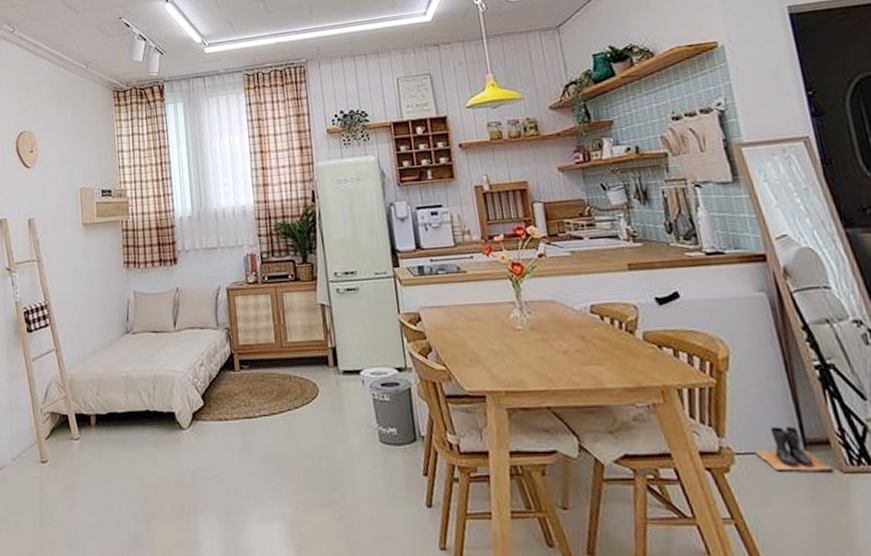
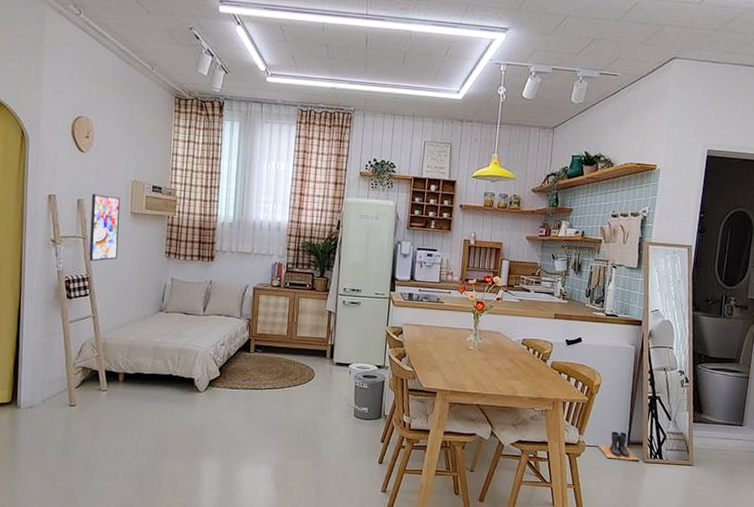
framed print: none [42,209,74,286] -> present [89,194,120,262]

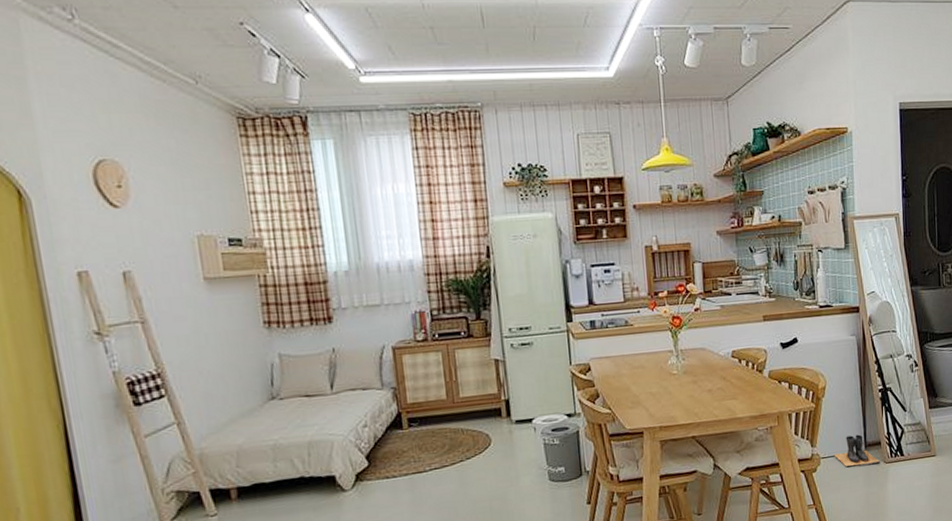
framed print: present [89,194,120,262] -> none [142,260,197,351]

